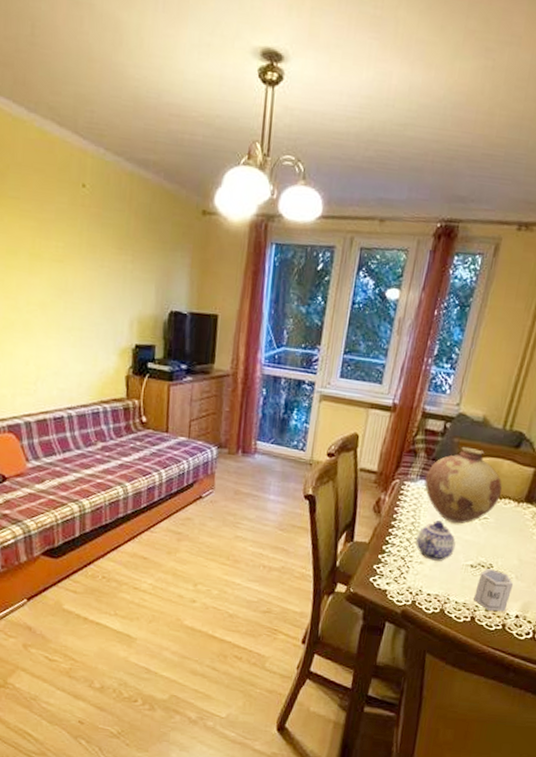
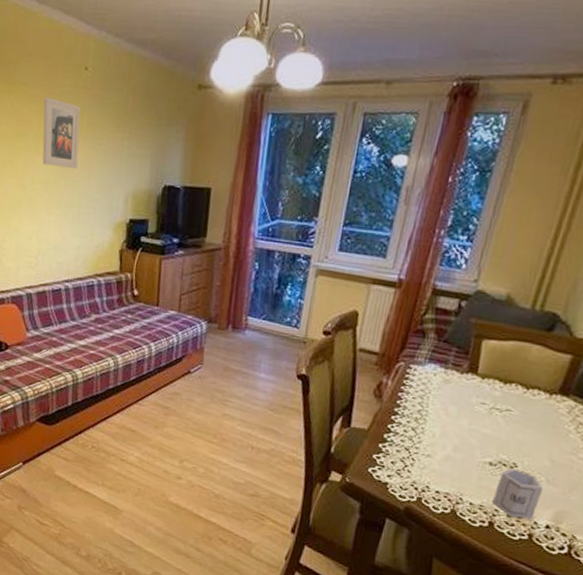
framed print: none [37,212,79,291] -> present [42,96,81,168]
teapot: present [416,520,456,561] -> none [423,409,471,456]
vase: present [425,446,502,524] -> none [434,328,530,416]

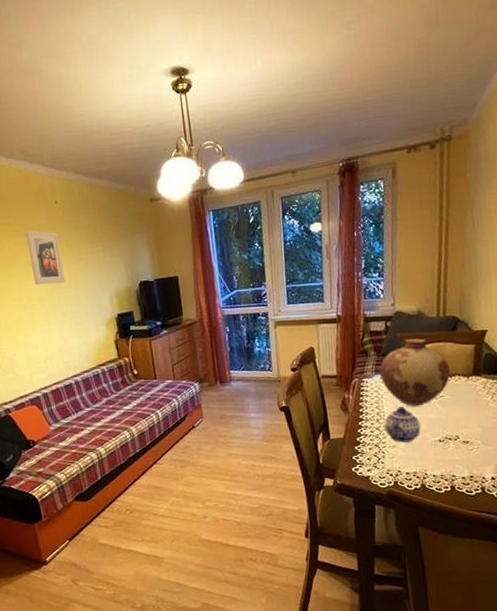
teapot: none [423,409,471,456] -> present [384,407,421,443]
vase: none [434,328,530,416] -> present [380,338,450,407]
cup: present [493,468,544,520] -> none [449,440,483,478]

